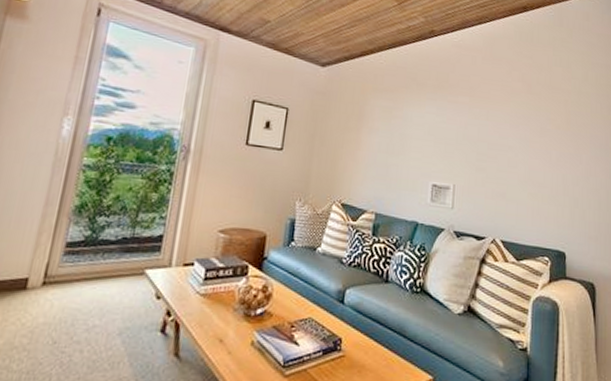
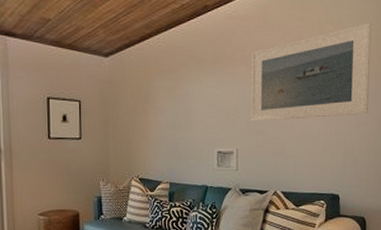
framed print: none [471,70,601,165] -> present [250,22,371,122]

